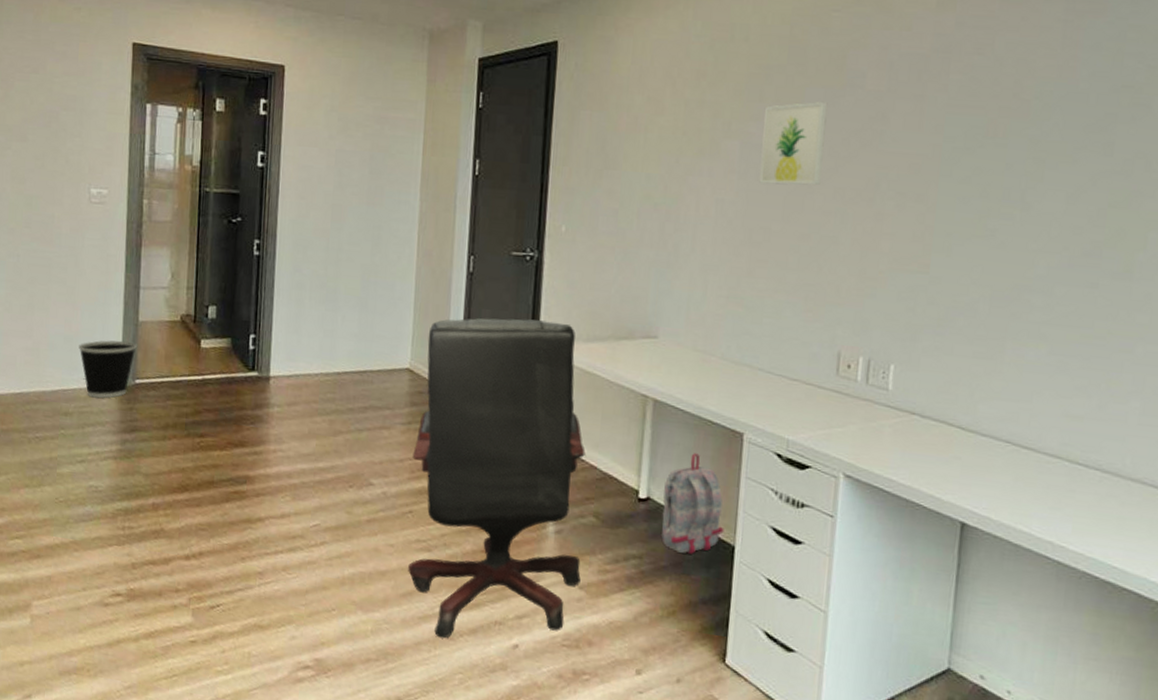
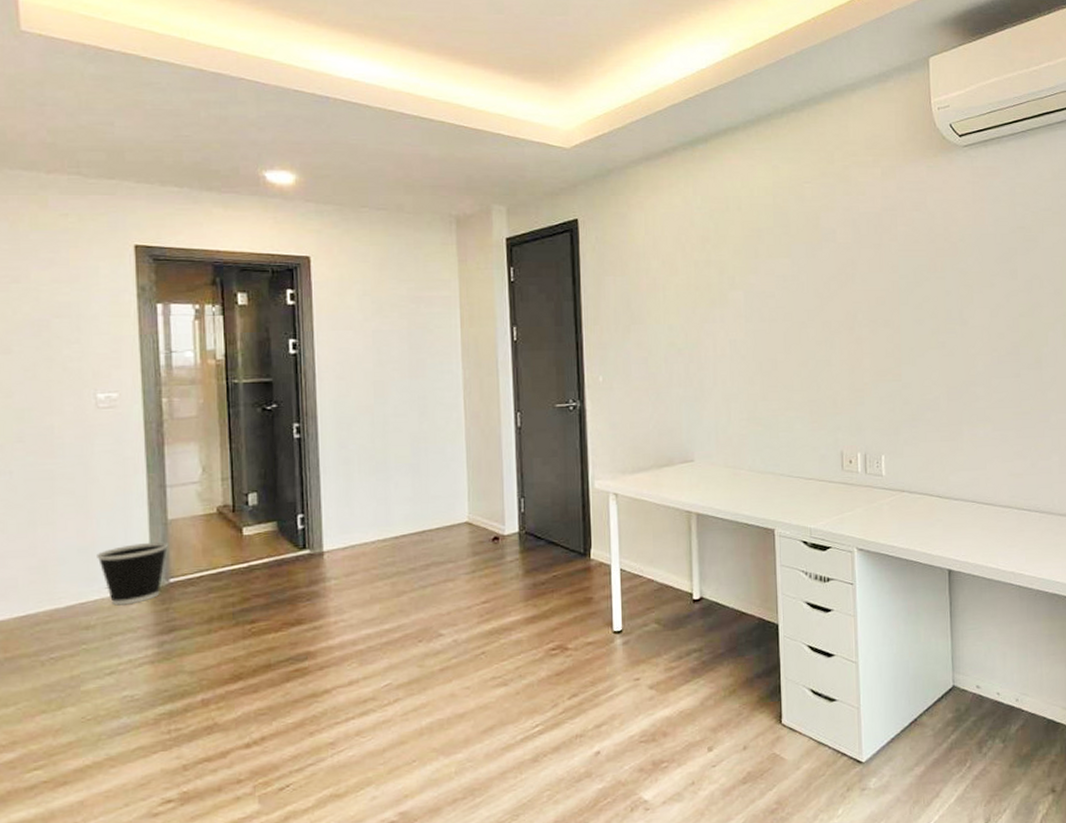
office chair: present [408,317,586,639] -> none [480,460,650,763]
backpack: present [662,453,724,554] -> none [714,553,768,639]
wall art: present [759,102,828,186] -> none [760,255,811,325]

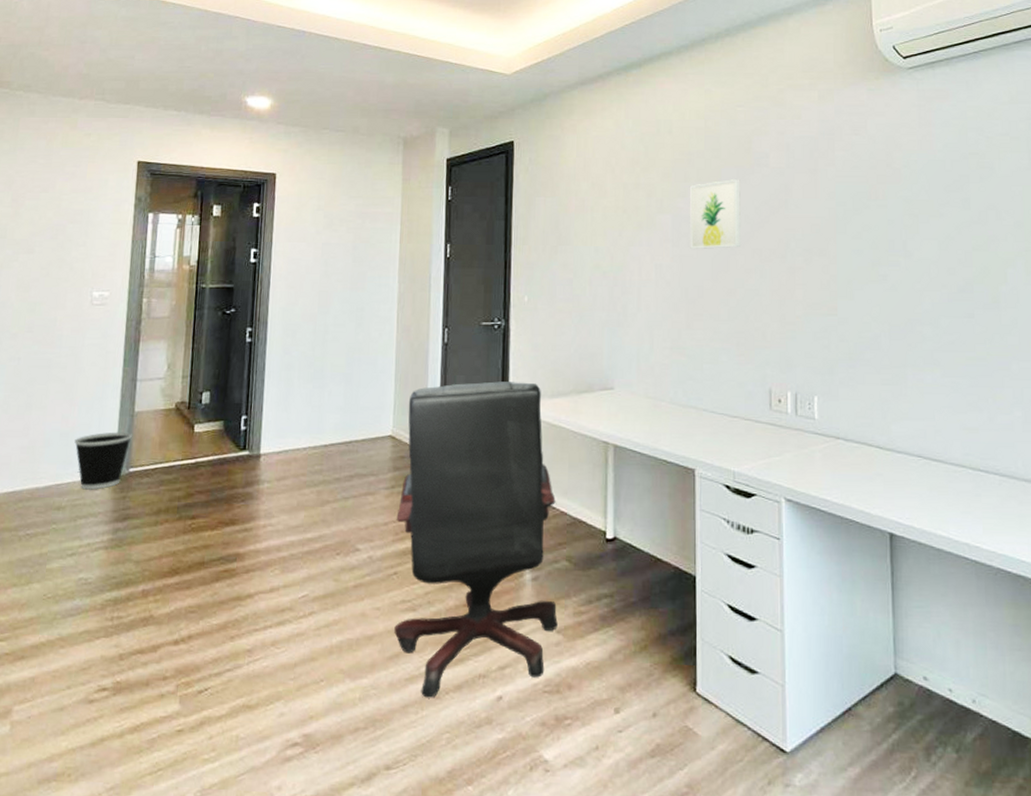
office chair: none [480,460,650,763] -> present [394,381,558,698]
wall art: none [760,255,811,325] -> present [689,179,740,250]

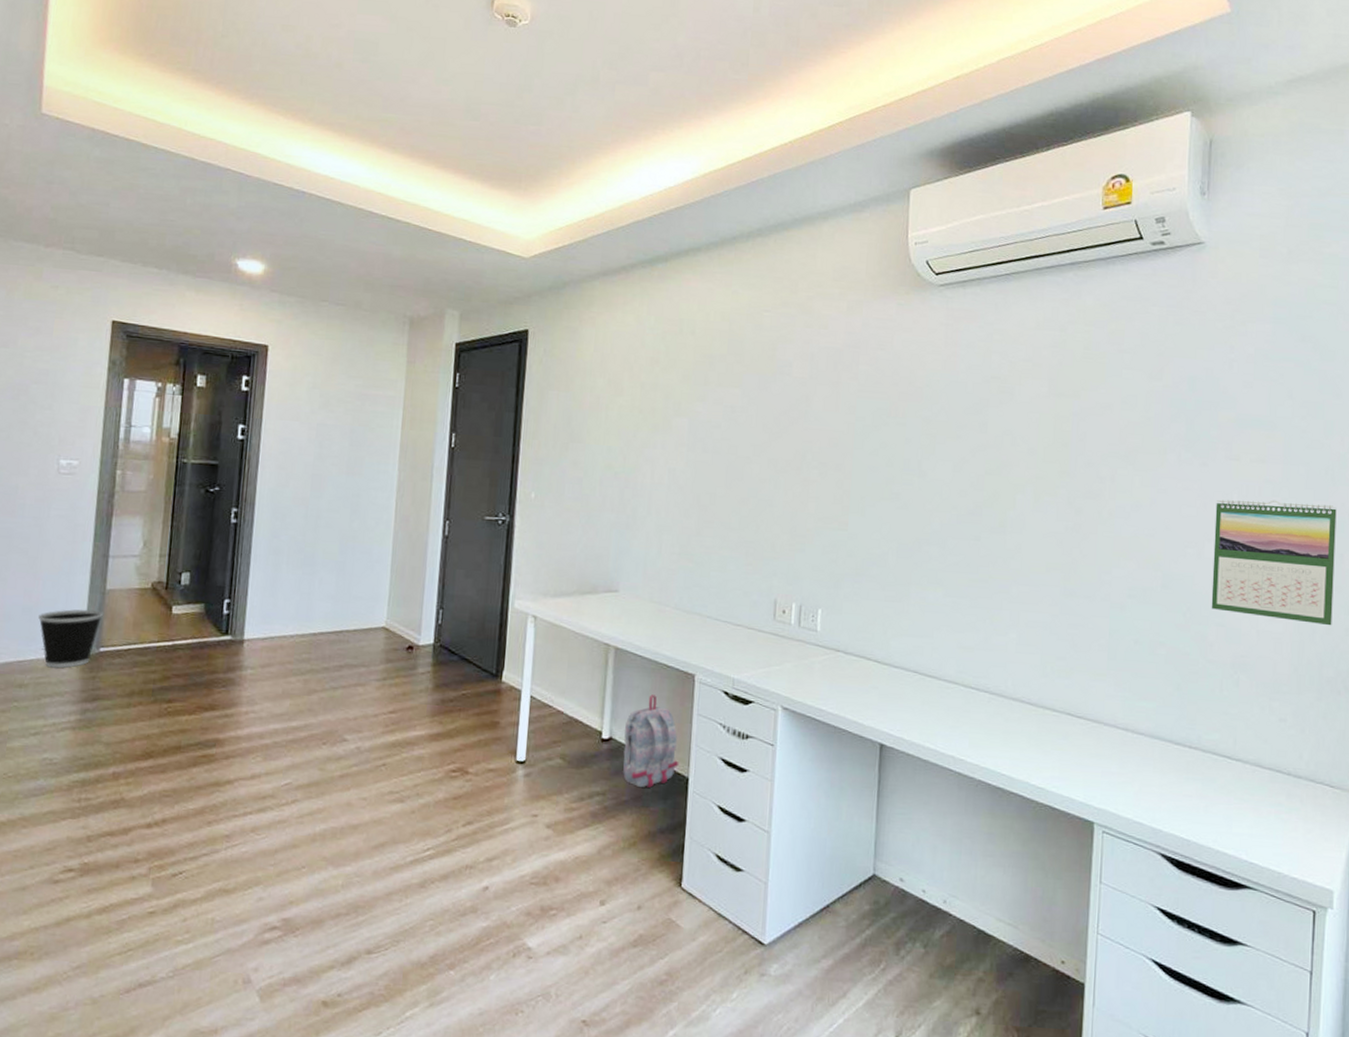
office chair: present [394,381,558,698] -> none [380,577,553,887]
backpack: none [628,491,685,588] -> present [623,694,679,788]
wall art: present [689,179,740,250] -> none [705,386,762,457]

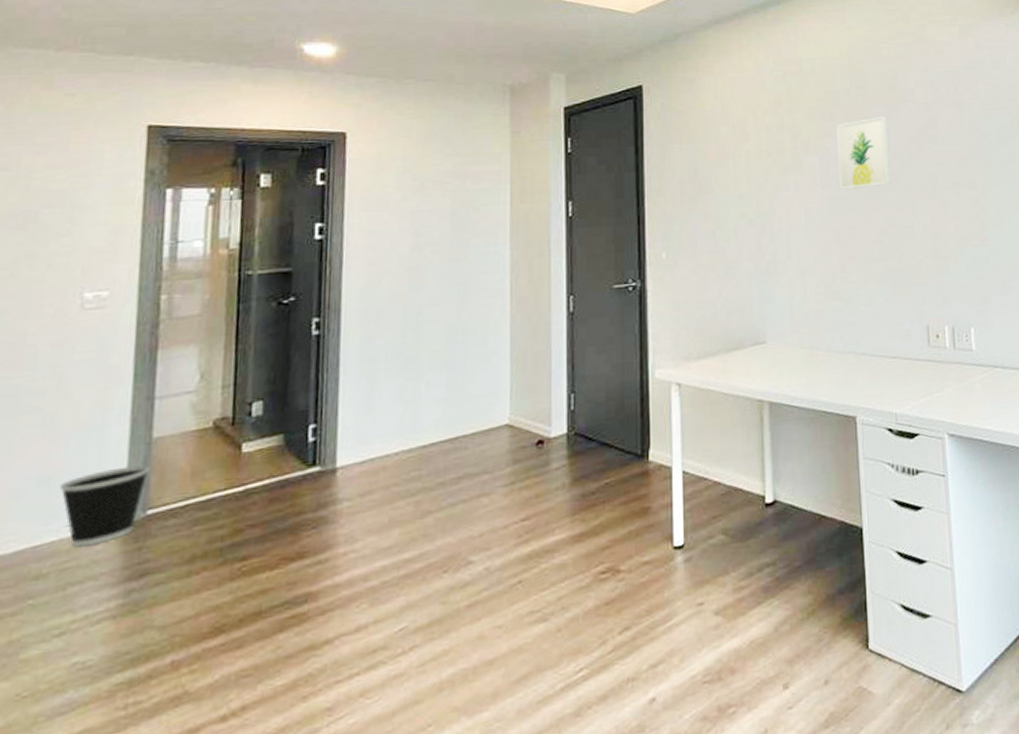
backpack: present [623,694,679,788] -> none [789,445,851,548]
wall art: none [705,386,762,457] -> present [836,116,891,191]

